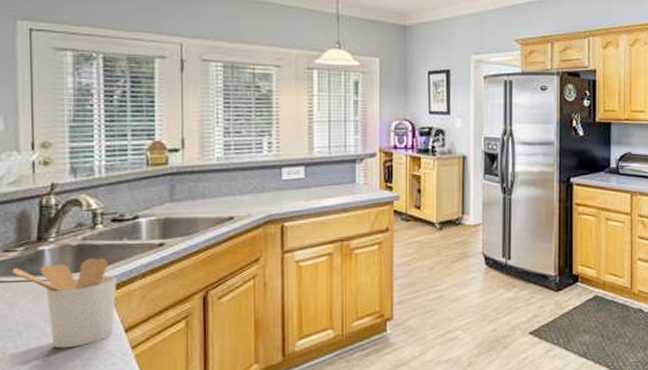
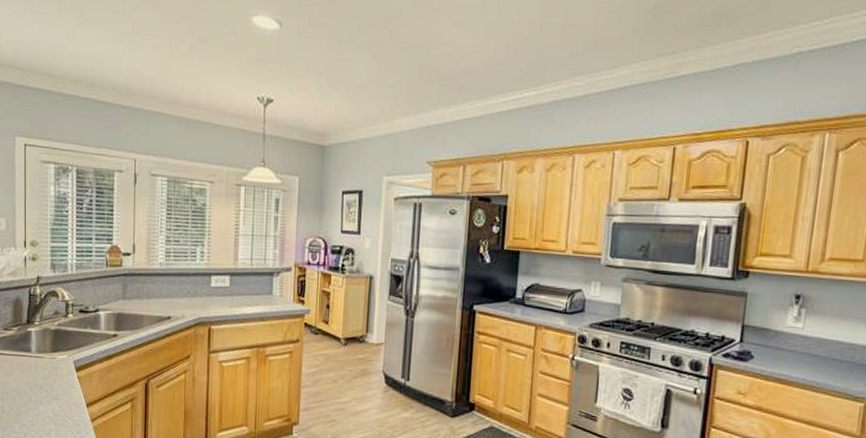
utensil holder: present [11,258,117,349] -> none [9,342,82,414]

